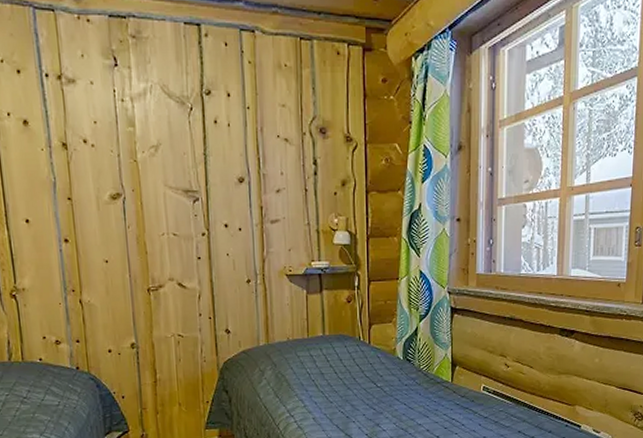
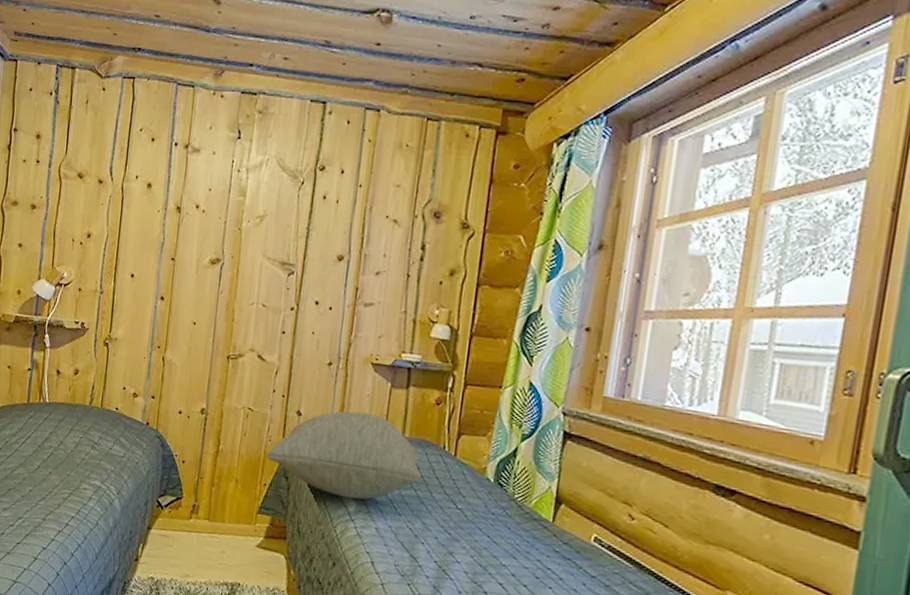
pillow: none [204,320,344,398] -> present [266,411,421,500]

